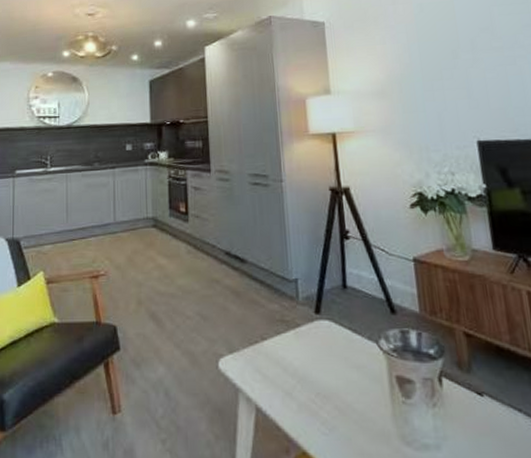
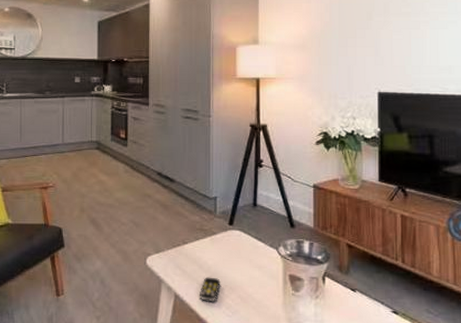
remote control: none [286,382,312,416] -> present [200,277,221,302]

